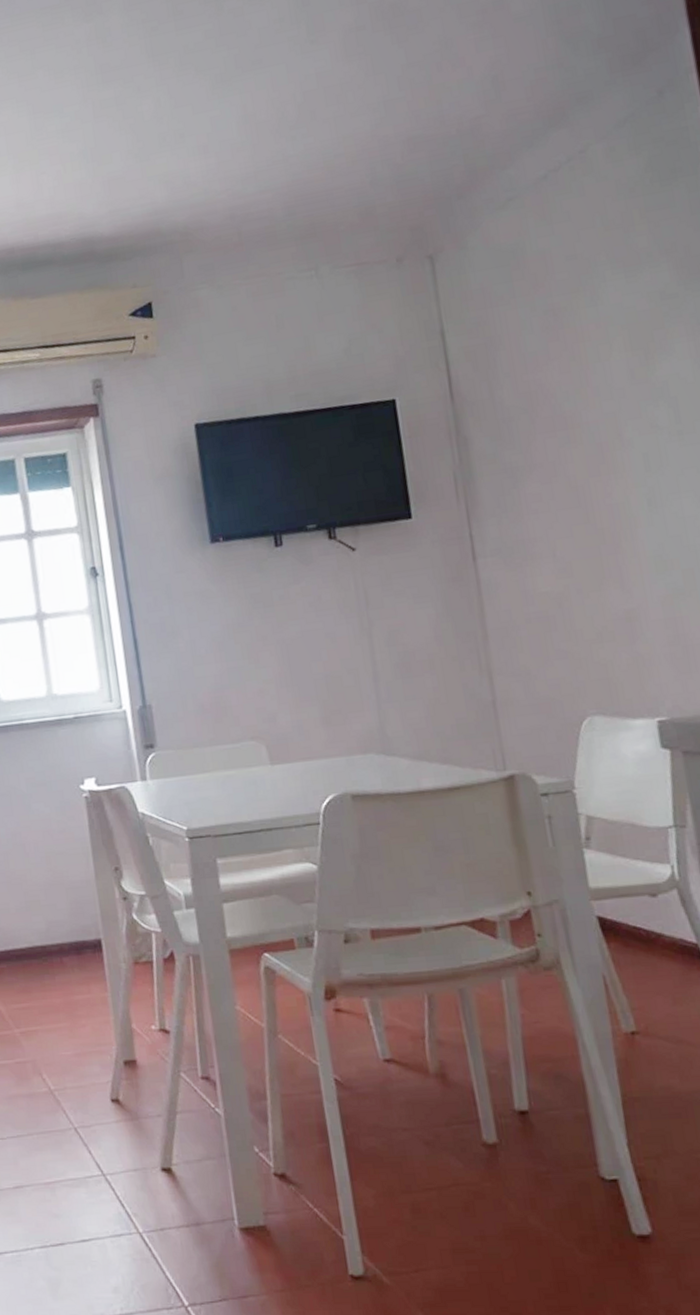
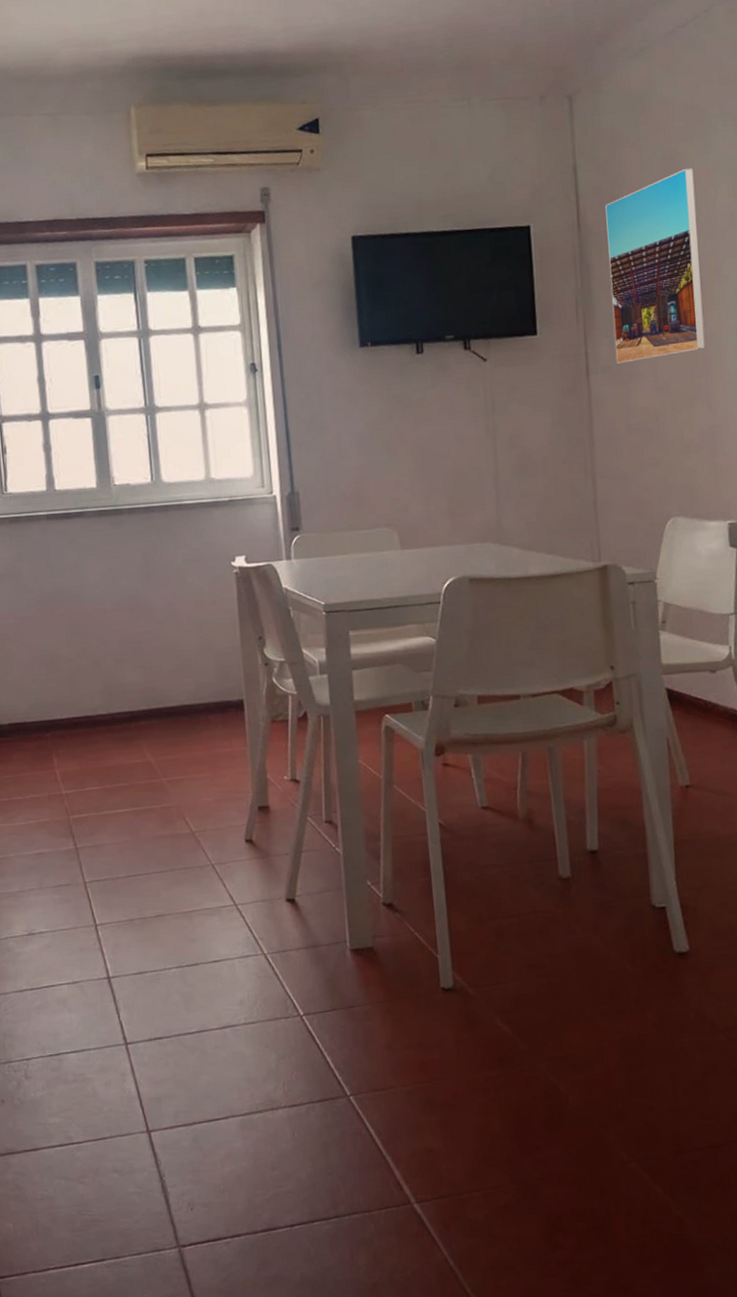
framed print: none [480,322,613,545] -> present [605,167,707,364]

